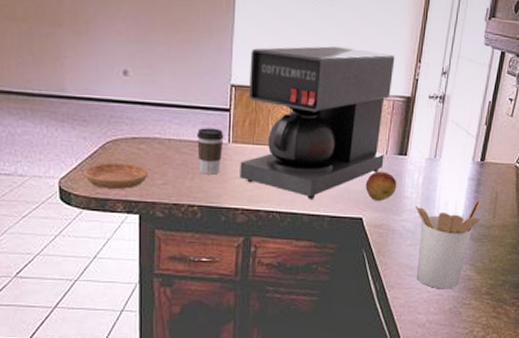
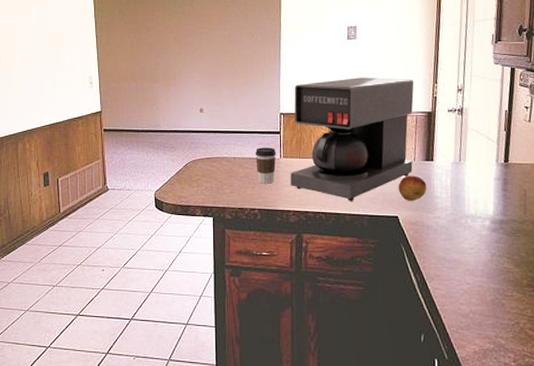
saucer: present [83,162,149,189] -> none [172,177,220,197]
utensil holder: present [415,199,481,289] -> none [446,196,511,281]

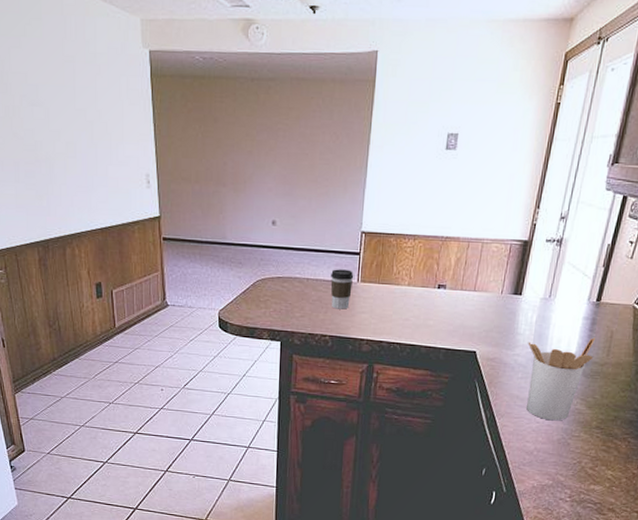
coffee maker: present [290,77,414,201] -> none [366,195,514,333]
fruit: present [398,175,427,201] -> none [480,309,511,336]
utensil holder: none [446,196,511,281] -> present [526,337,595,421]

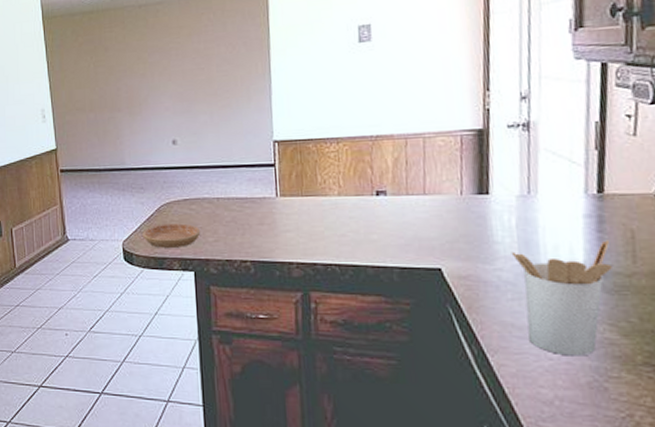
saucer: none [238,297,290,320] -> present [143,223,201,248]
coffee cup: present [330,269,354,310] -> none [244,184,272,230]

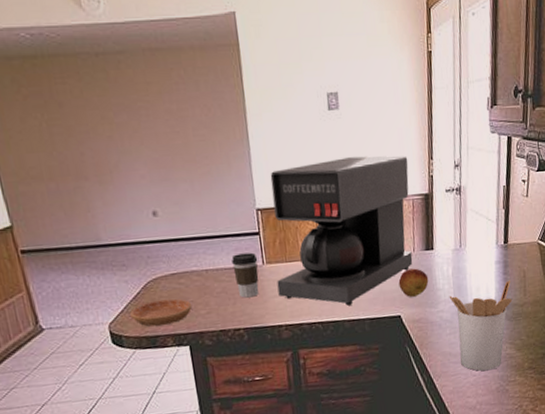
coffee cup: none [244,184,272,230] -> present [231,252,259,298]
coffee maker: none [290,86,460,249] -> present [270,155,413,306]
fruit: none [439,214,482,248] -> present [398,268,429,297]

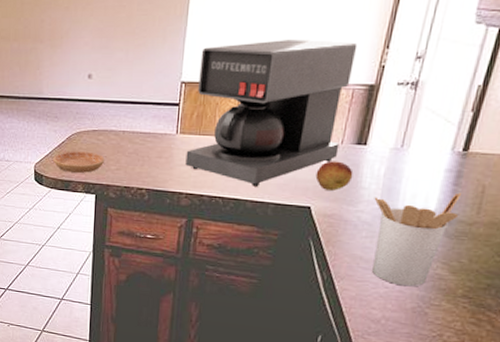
coffee cup: present [231,252,259,298] -> none [147,121,173,162]

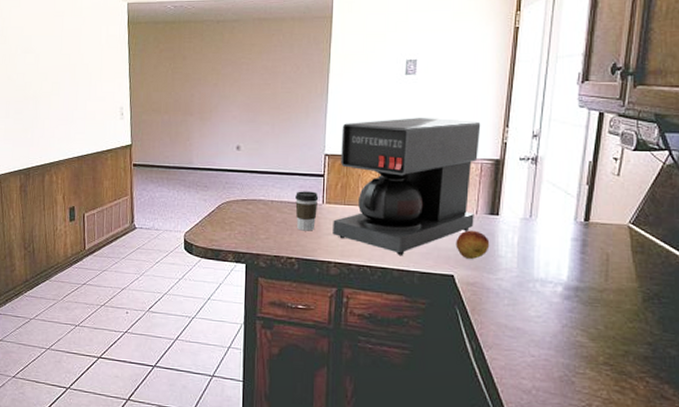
saucer: present [53,151,105,173] -> none [203,220,255,242]
coffee cup: none [147,121,173,162] -> present [295,191,319,231]
utensil holder: present [372,192,461,287] -> none [511,260,588,355]

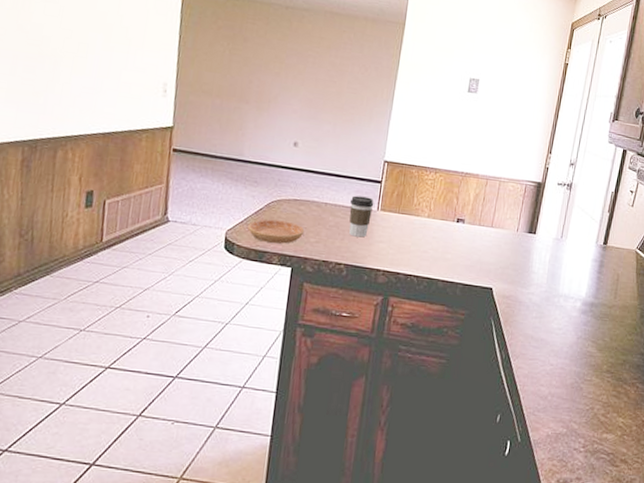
saucer: none [203,220,255,242] -> present [248,219,305,244]
coffee maker: present [332,118,481,255] -> none [384,132,529,267]
fruit: present [456,230,490,259] -> none [496,246,526,274]

